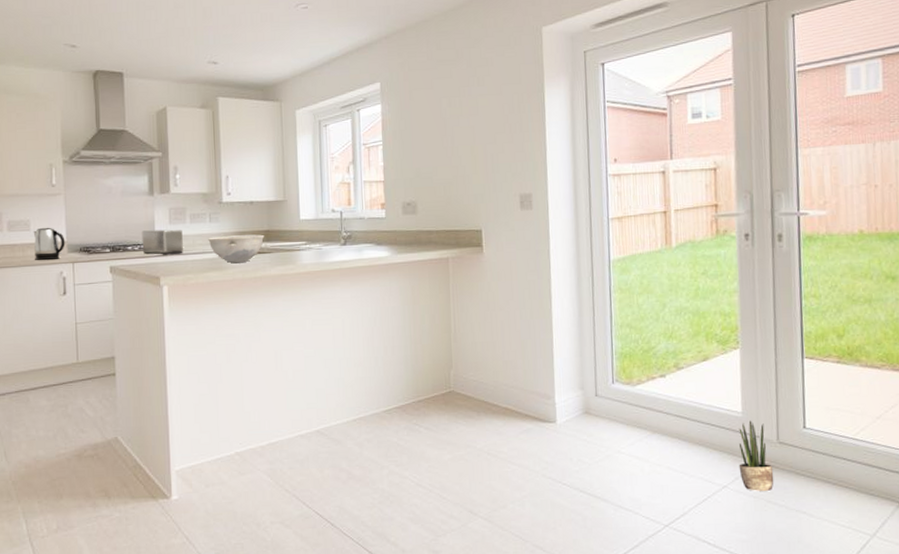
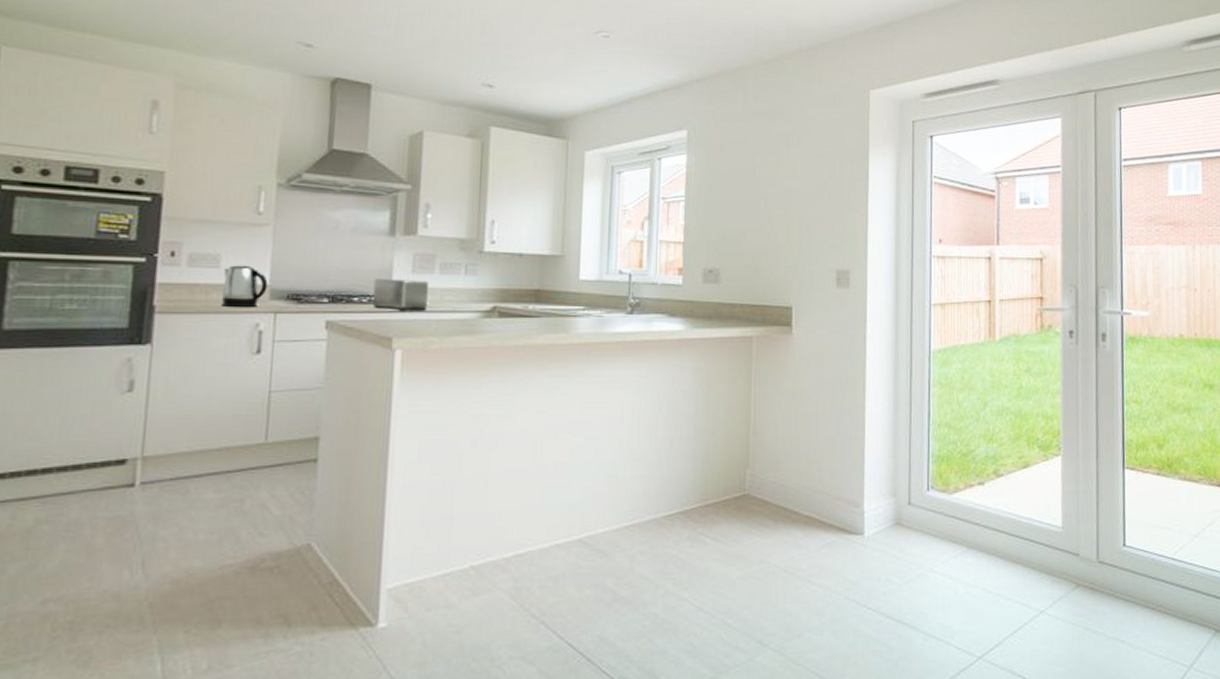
bowl: present [208,234,265,264] -> none [461,292,534,327]
potted plant: present [739,420,774,491] -> none [1057,536,1093,617]

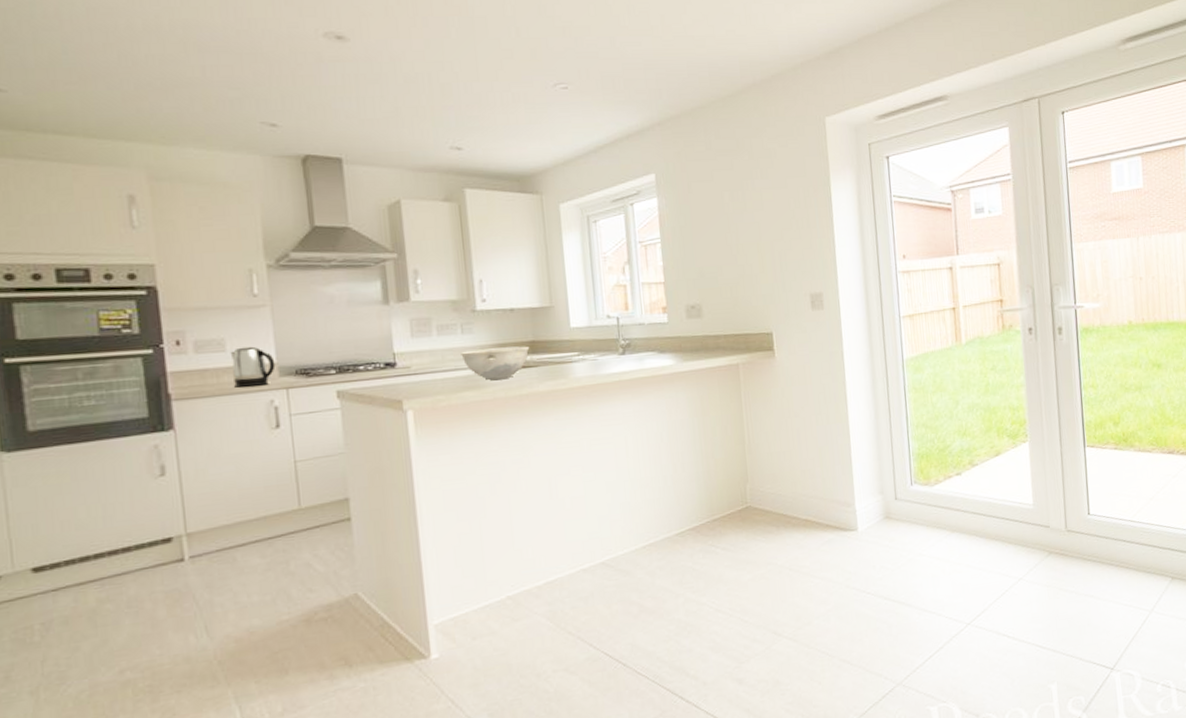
toaster: present [372,279,428,311] -> none [376,343,430,375]
bowl: none [461,292,534,327] -> present [461,346,530,381]

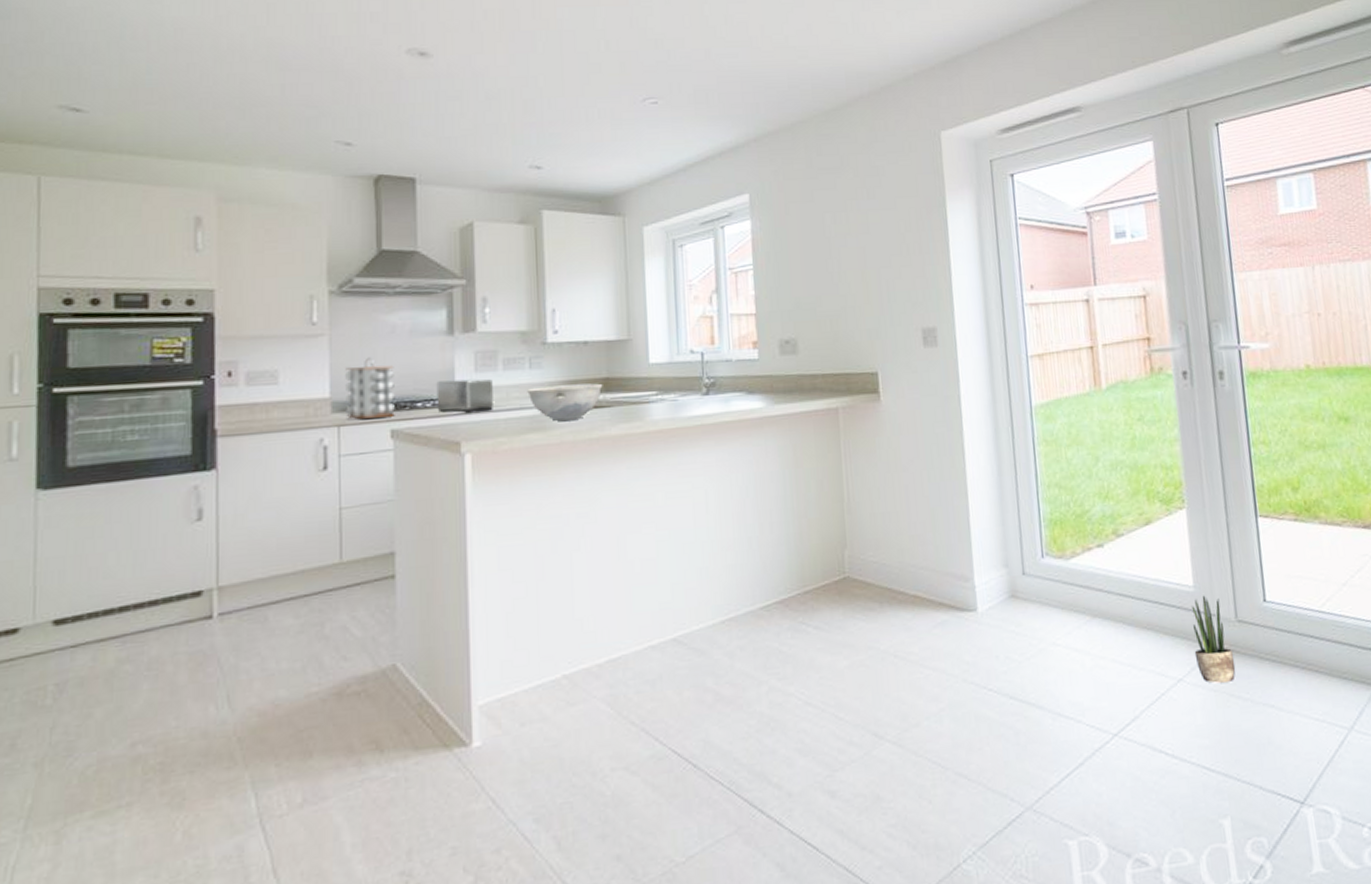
kettle: present [230,346,276,388] -> none [282,379,328,424]
spice rack: none [289,325,339,383] -> present [345,357,395,420]
toaster: none [376,343,430,375] -> present [436,378,493,413]
potted plant: none [1031,511,1065,580] -> present [1191,595,1236,683]

